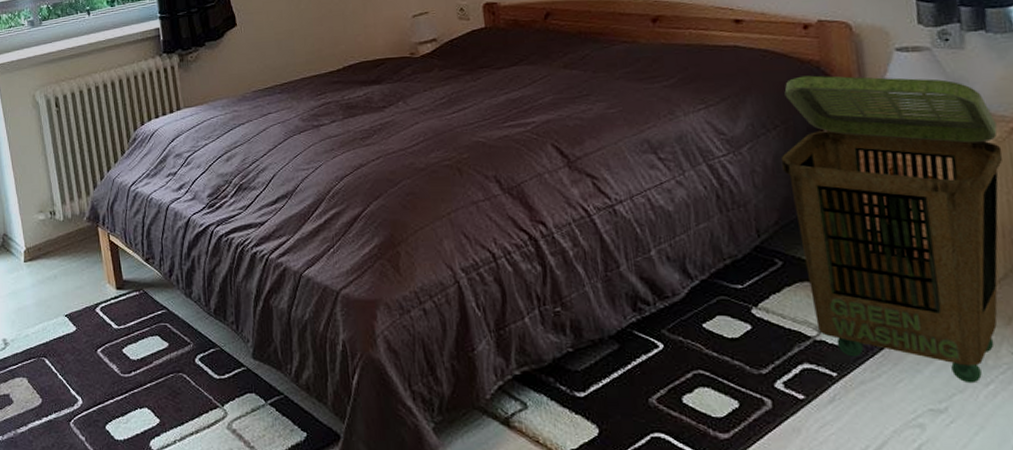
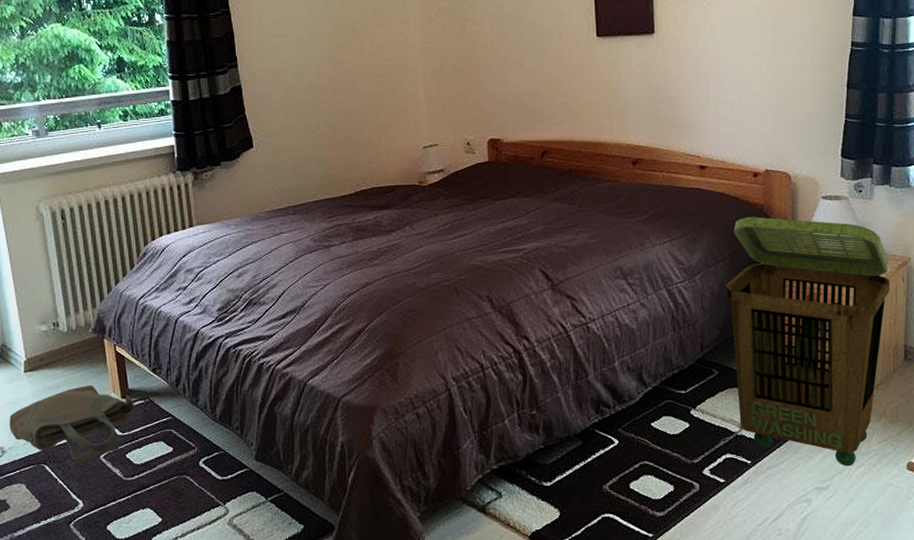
tote bag: none [11,275,130,357] -> present [9,384,135,463]

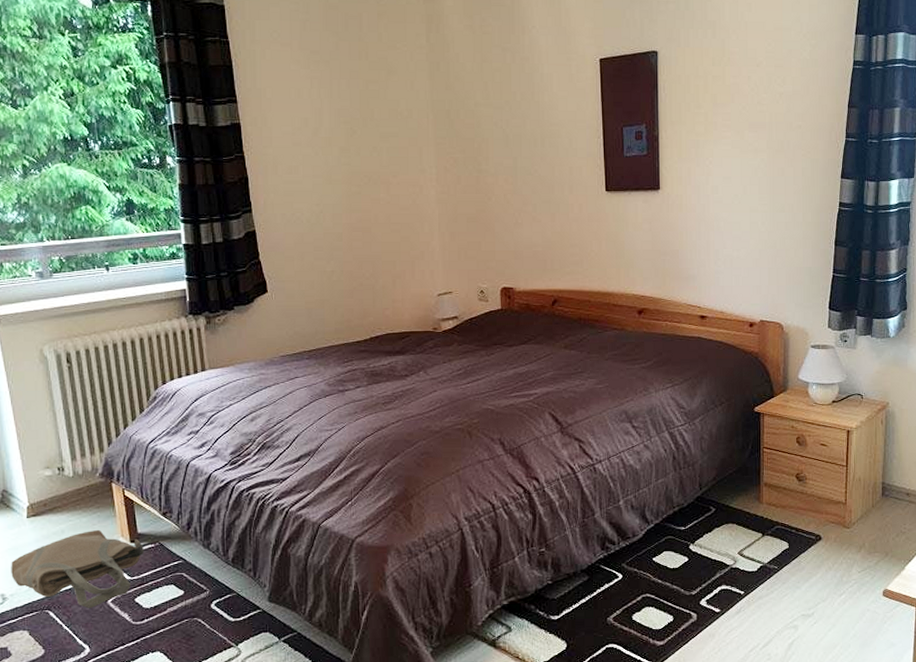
laundry basket: present [725,216,890,467] -> none [722,364,871,595]

